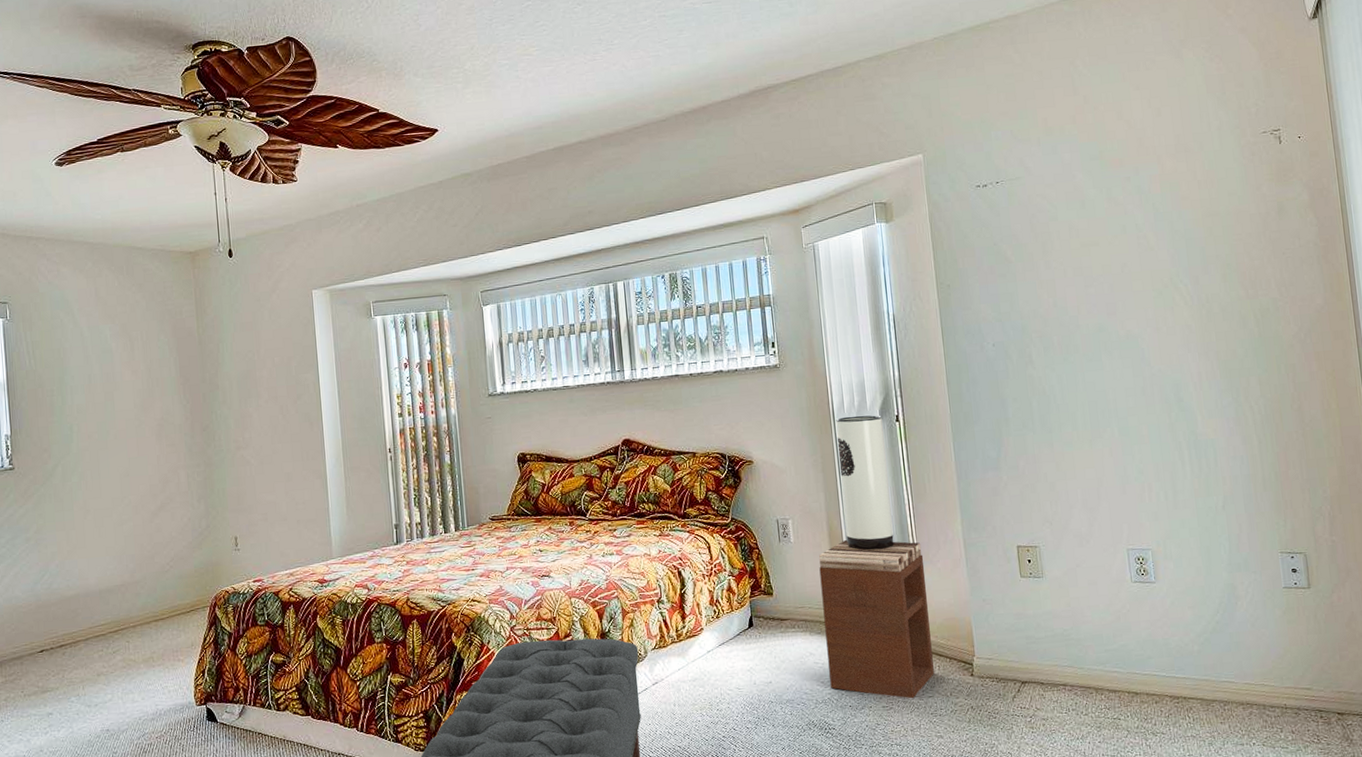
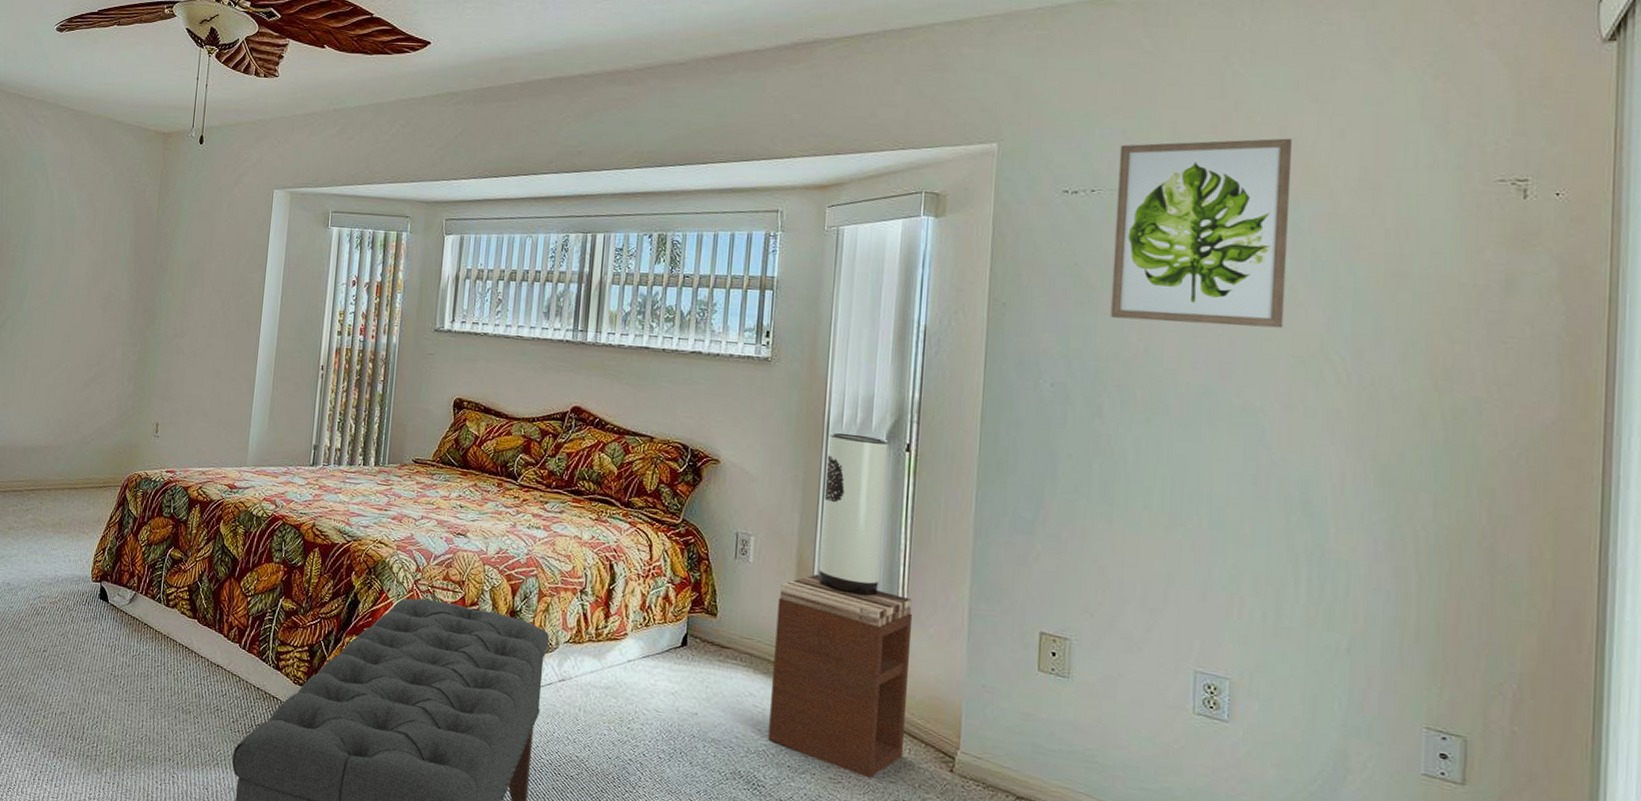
wall art: none [1010,120,1144,282] -> present [1110,138,1293,328]

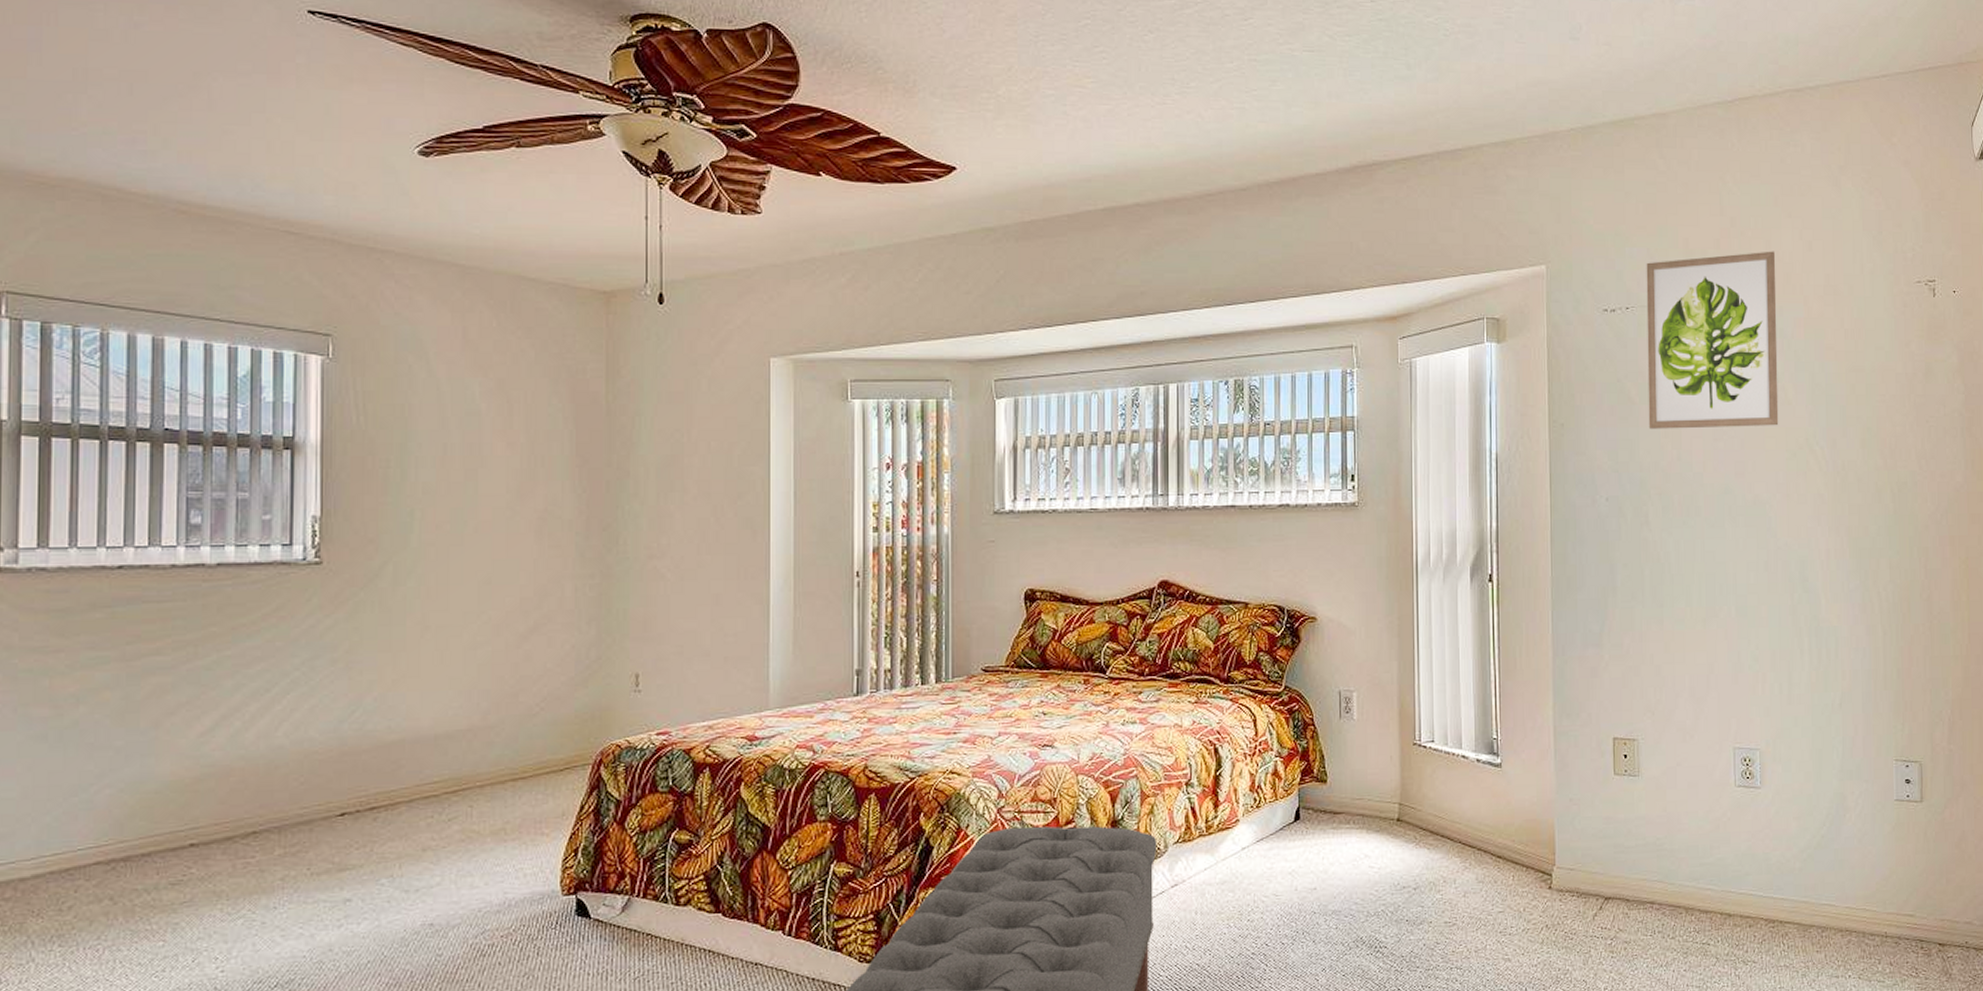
nightstand: present [768,574,913,779] -> none [1384,719,1507,914]
table lamp: present [818,432,889,597] -> none [1418,571,1475,734]

